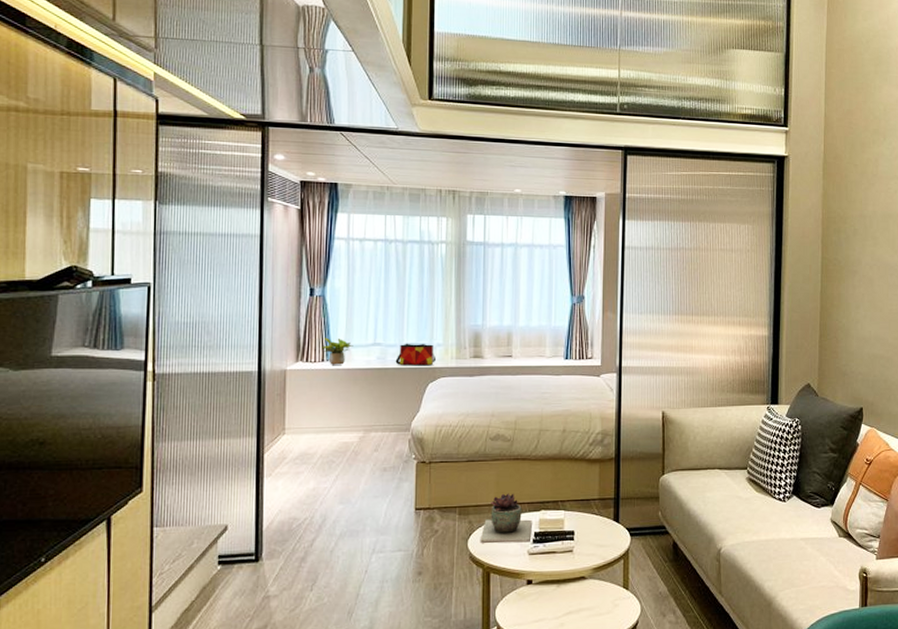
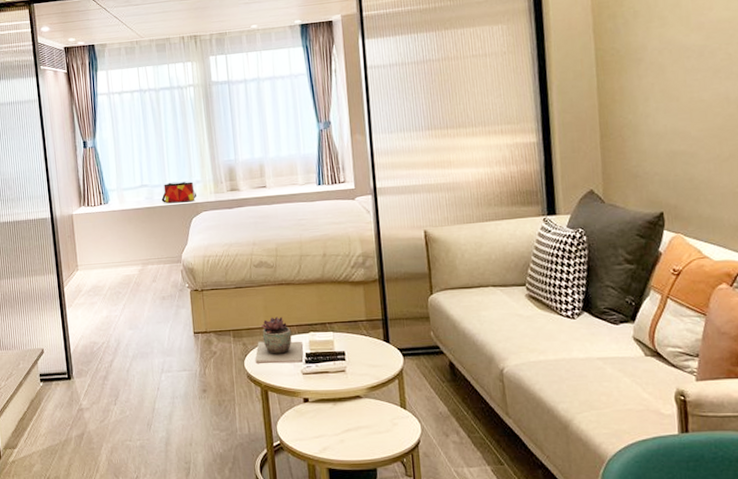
potted plant: present [322,337,353,366] -> none [98,183,124,209]

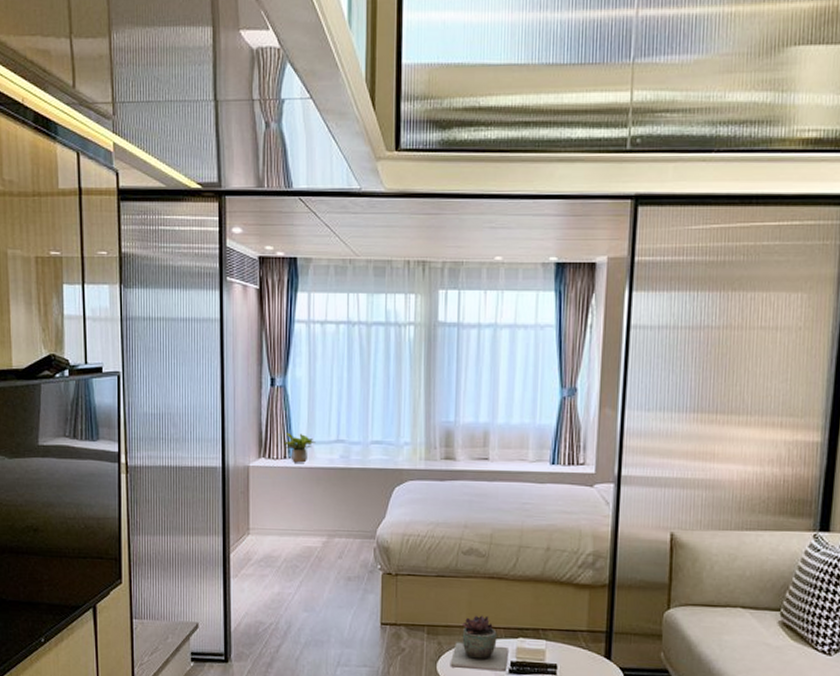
potted plant: none [98,183,124,209] -> present [283,432,316,464]
bag: present [161,181,197,204] -> none [359,440,403,467]

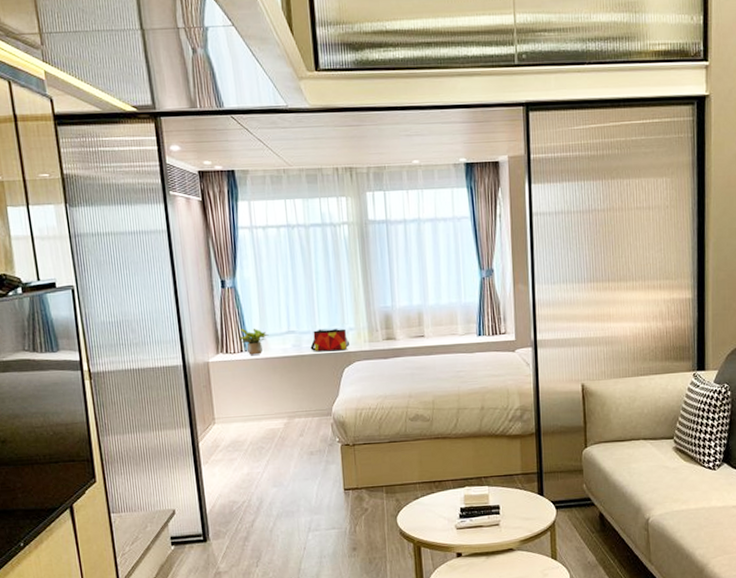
bag: none [359,440,403,467] -> present [310,328,349,352]
succulent plant: present [450,615,508,672] -> none [408,471,458,519]

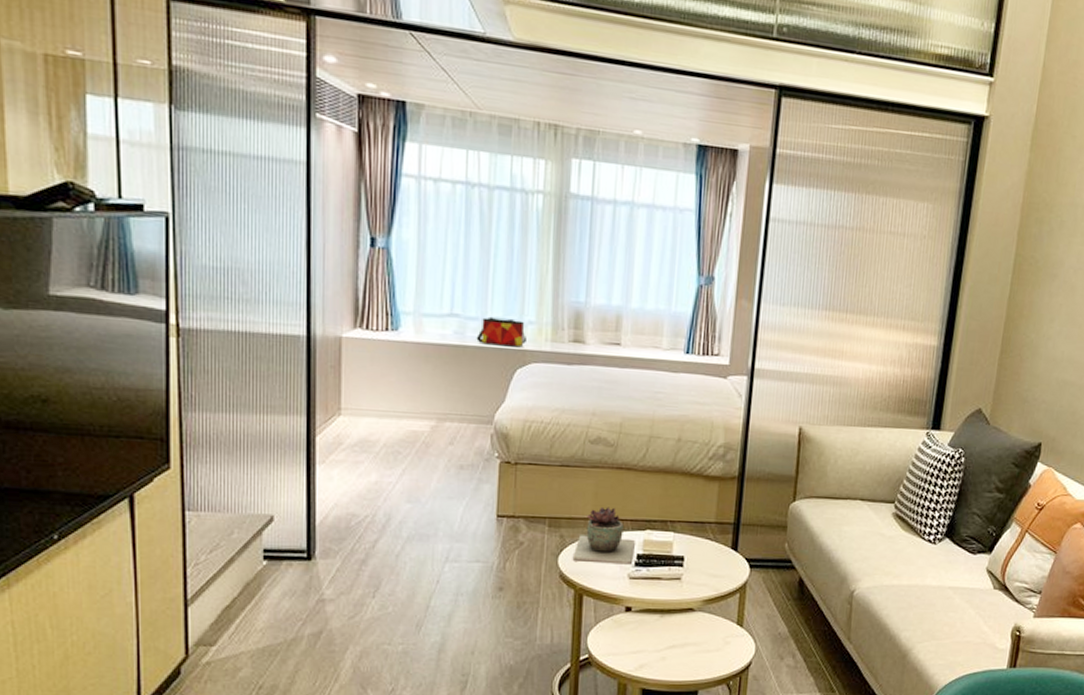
potted plant: present [239,328,269,356] -> none [385,301,425,338]
succulent plant: none [408,471,458,519] -> present [572,506,635,565]

